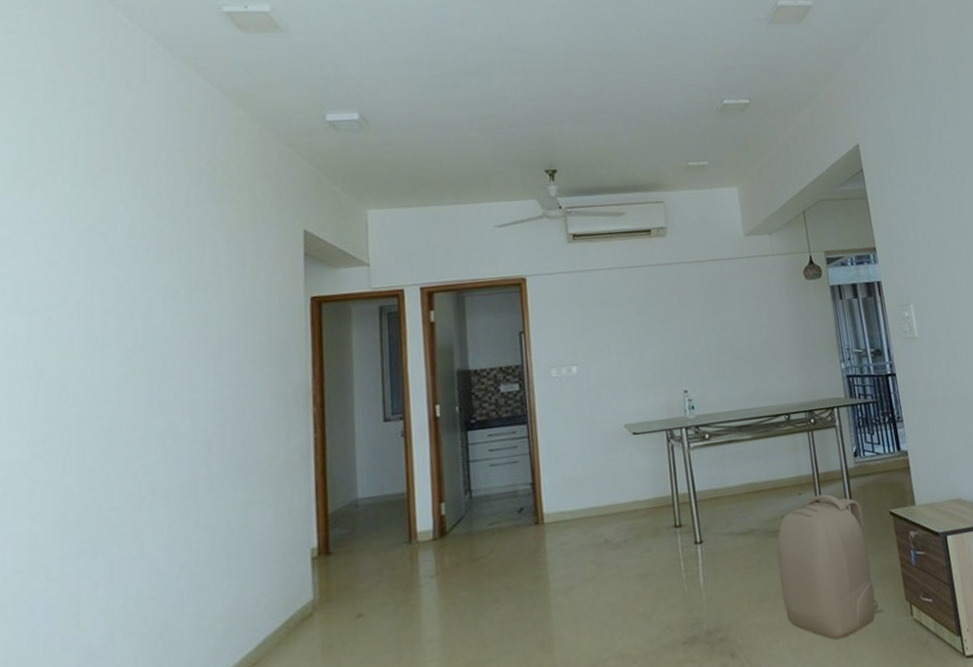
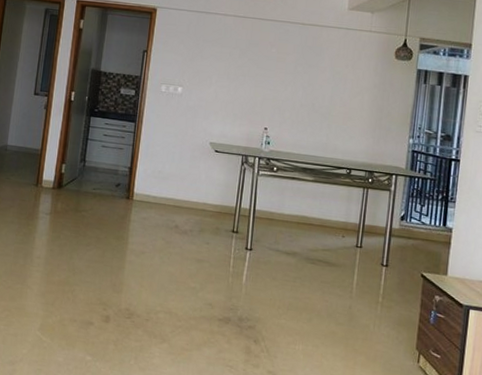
backpack: present [777,493,884,641] -> none [307,241,397,361]

